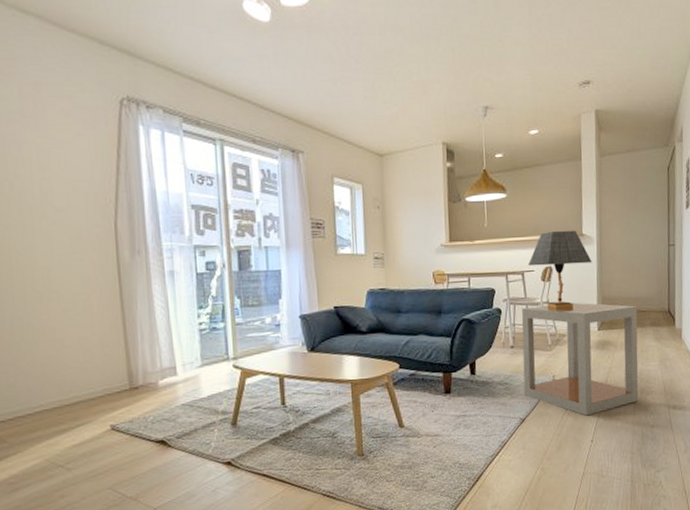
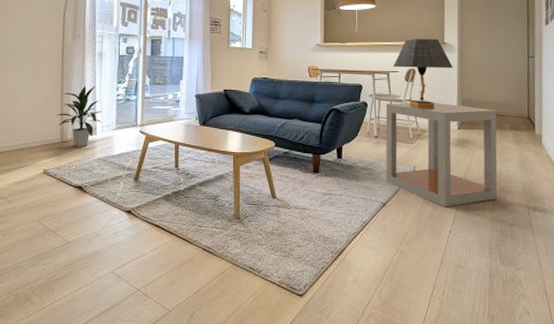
indoor plant: none [119,314,183,393] -> present [56,85,103,147]

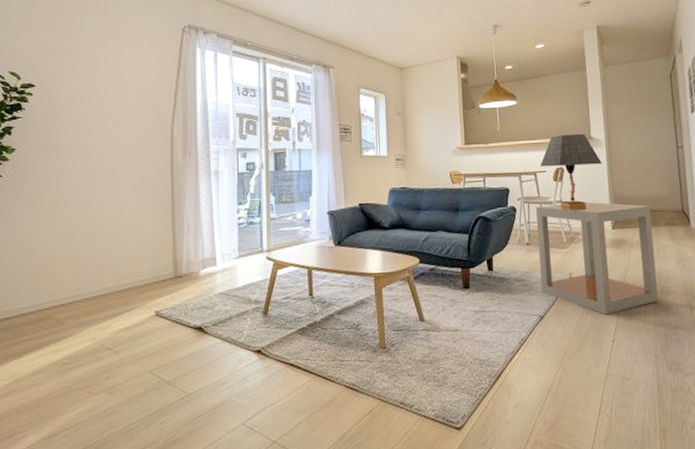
indoor plant: present [56,85,103,147] -> none [167,209,223,282]

